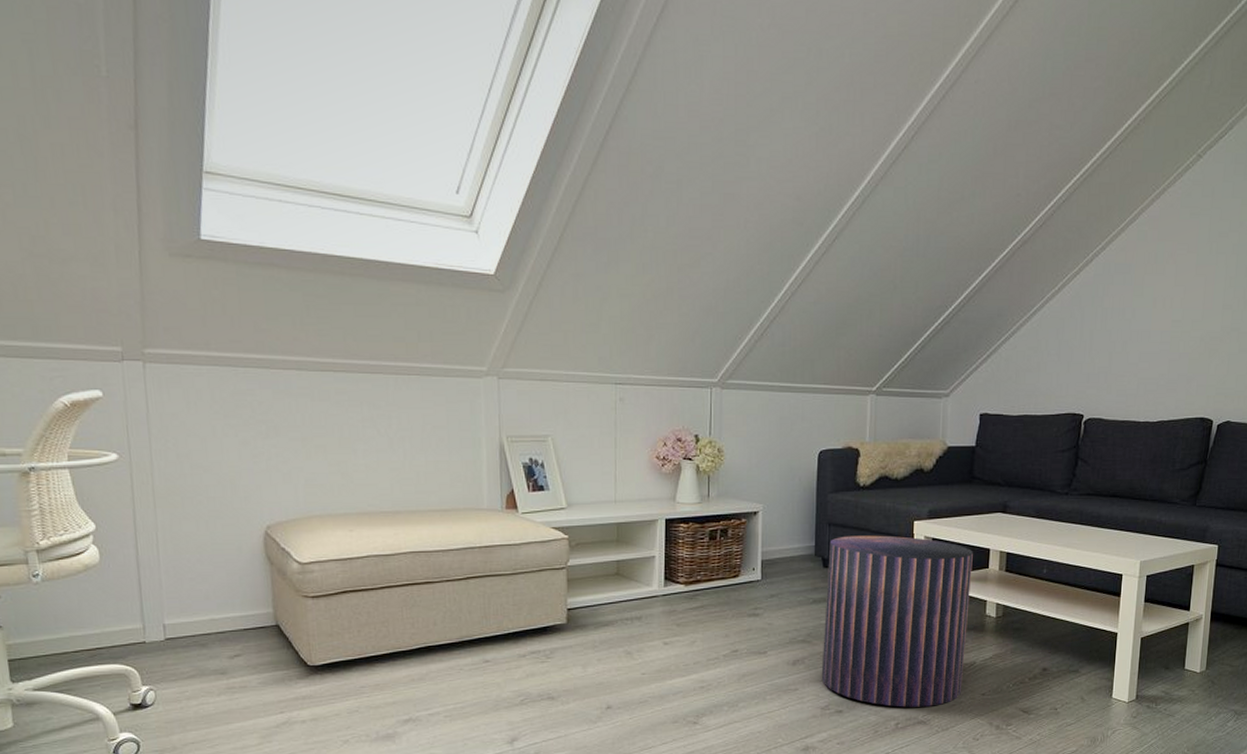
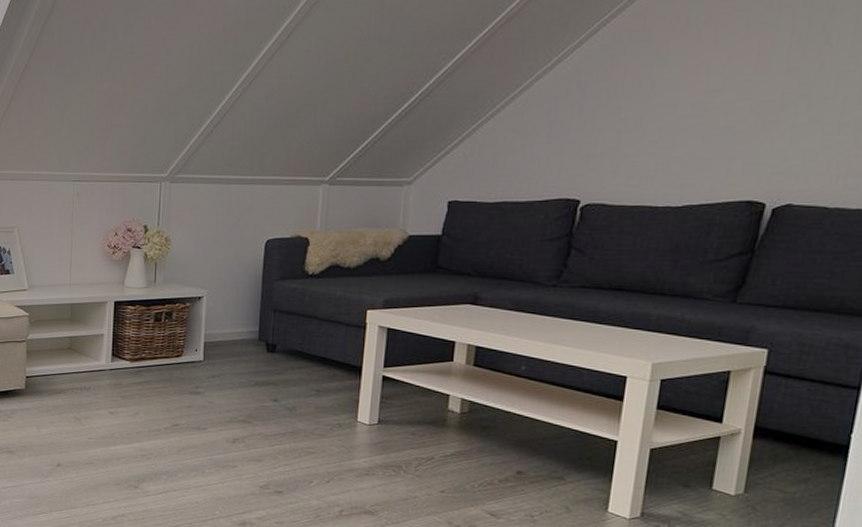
stool: present [821,535,973,707] -> none [261,322,435,498]

